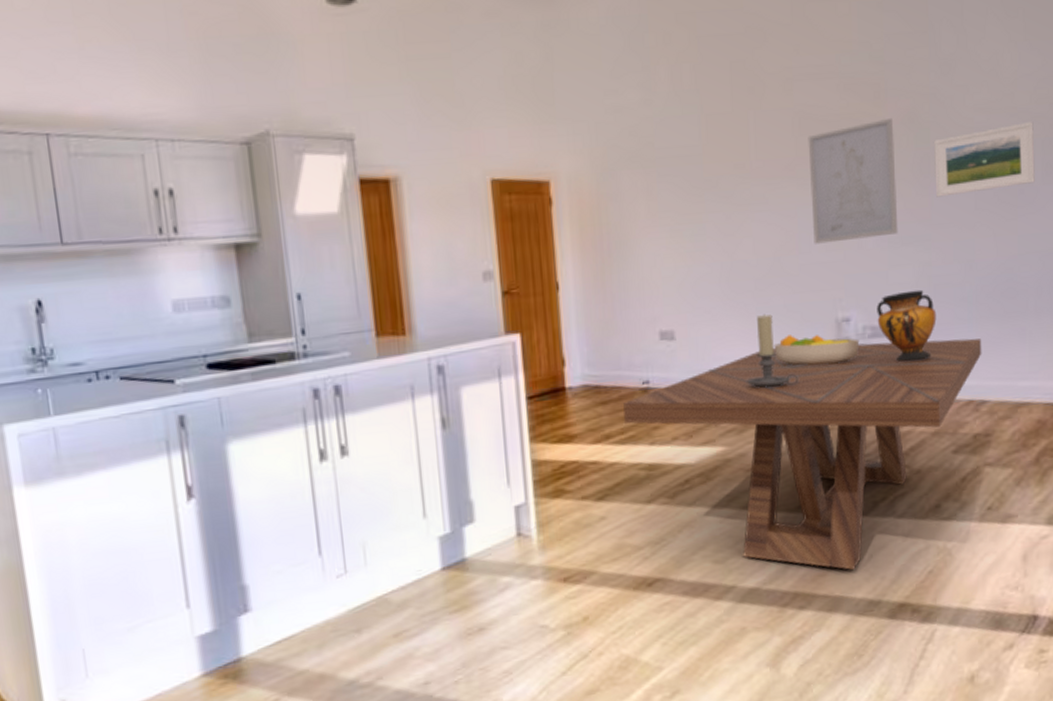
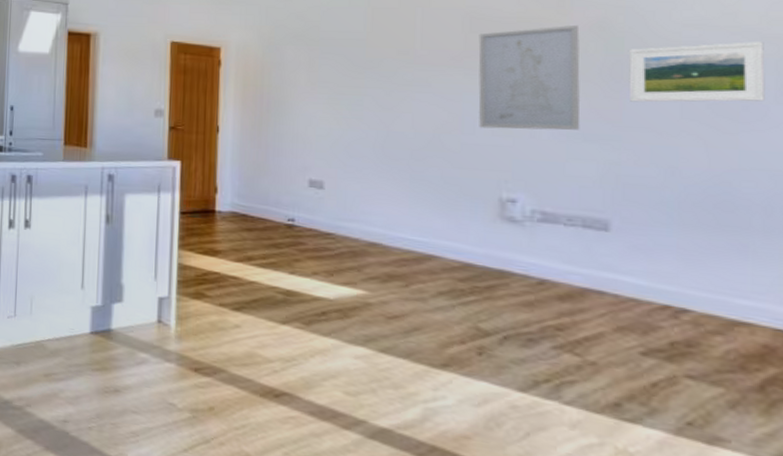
dining table: present [623,338,982,570] -> none [267,213,686,442]
candle holder: present [747,313,799,389] -> none [395,181,453,251]
fruit bowl: present [774,335,860,366] -> none [427,204,527,240]
vase: present [877,289,937,362] -> none [549,184,625,254]

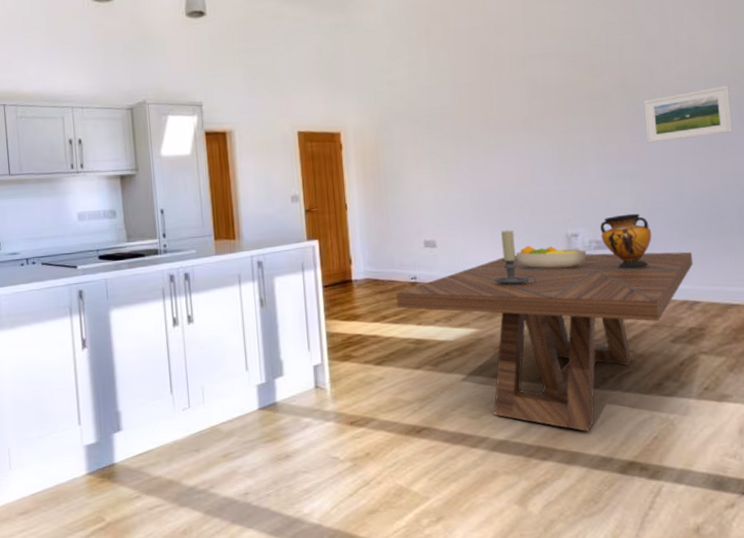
dining table: none [267,213,686,442] -> present [396,252,693,431]
candle holder: none [395,181,453,251] -> present [494,229,537,286]
fruit bowl: none [427,204,527,240] -> present [515,246,587,270]
wall art: present [478,24,580,130] -> none [539,84,616,178]
vase: none [549,184,625,254] -> present [600,213,652,269]

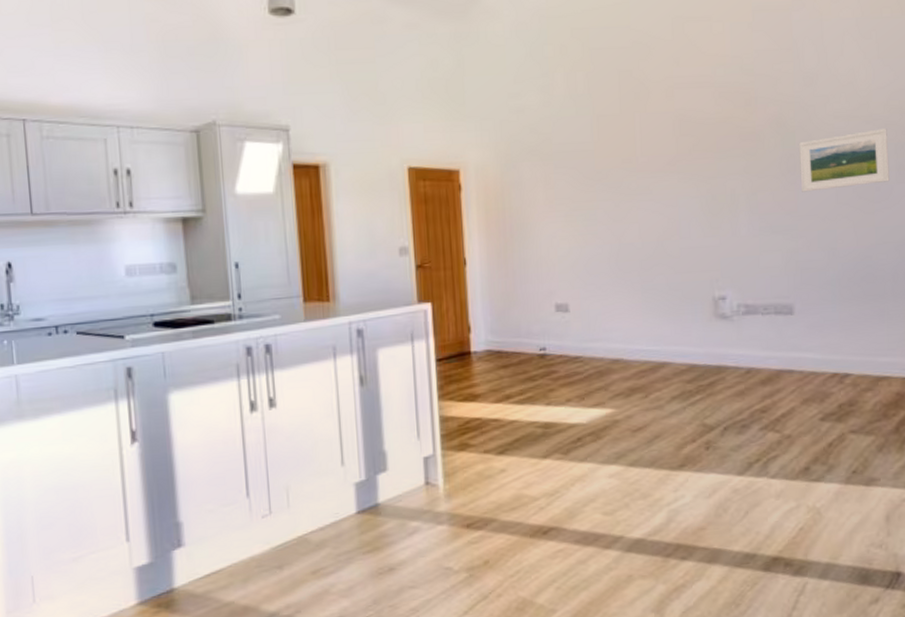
dining table: present [396,252,693,431] -> none [522,317,845,525]
candle holder: present [494,229,537,286] -> none [633,291,680,358]
fruit bowl: present [515,246,587,270] -> none [657,310,735,339]
vase: present [600,213,652,269] -> none [750,273,804,337]

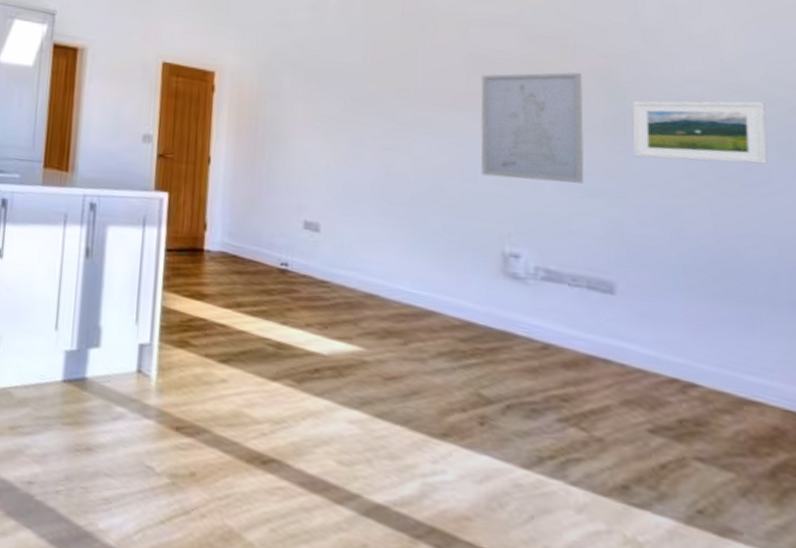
wall art: none [687,122,768,231] -> present [480,72,584,184]

